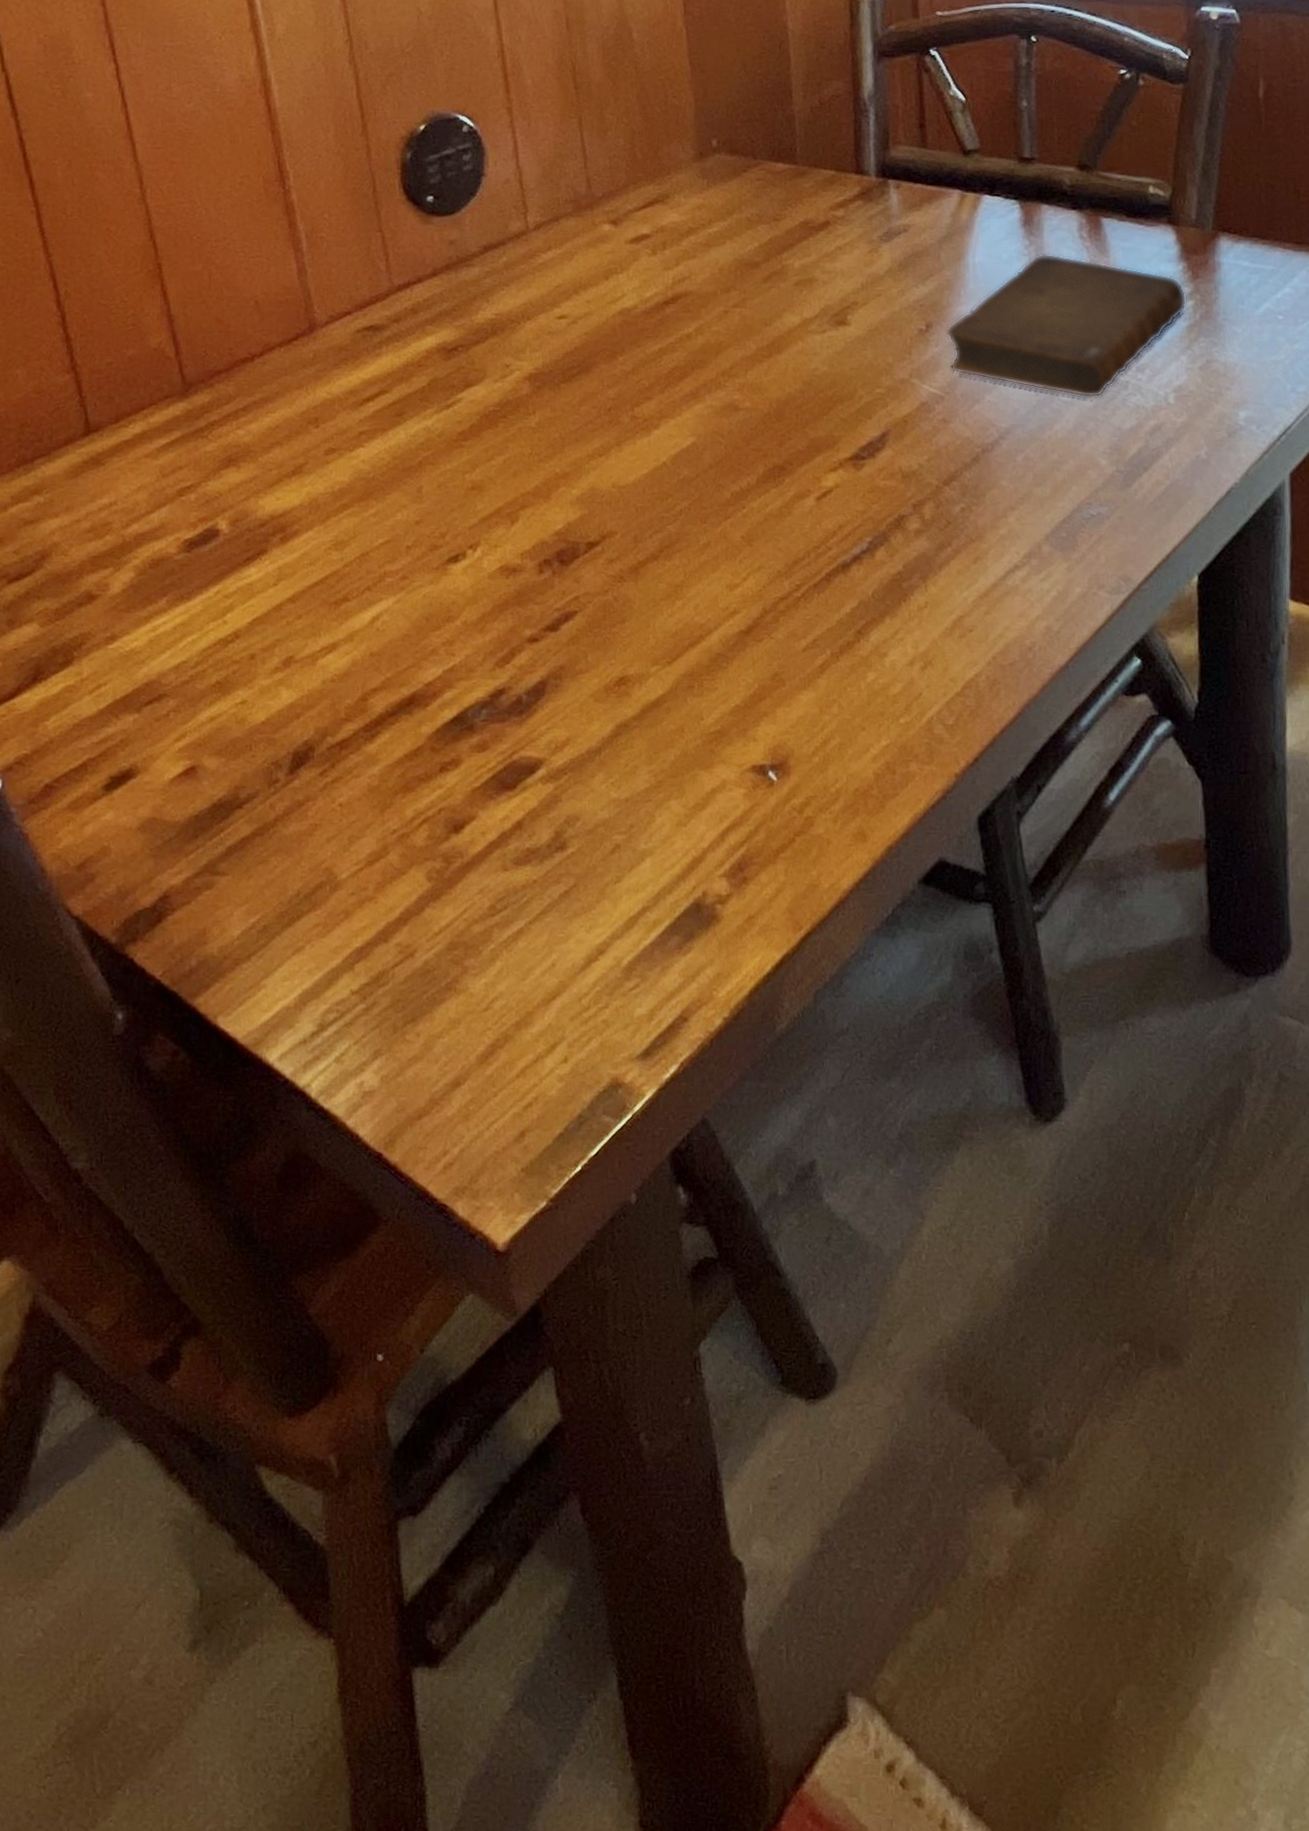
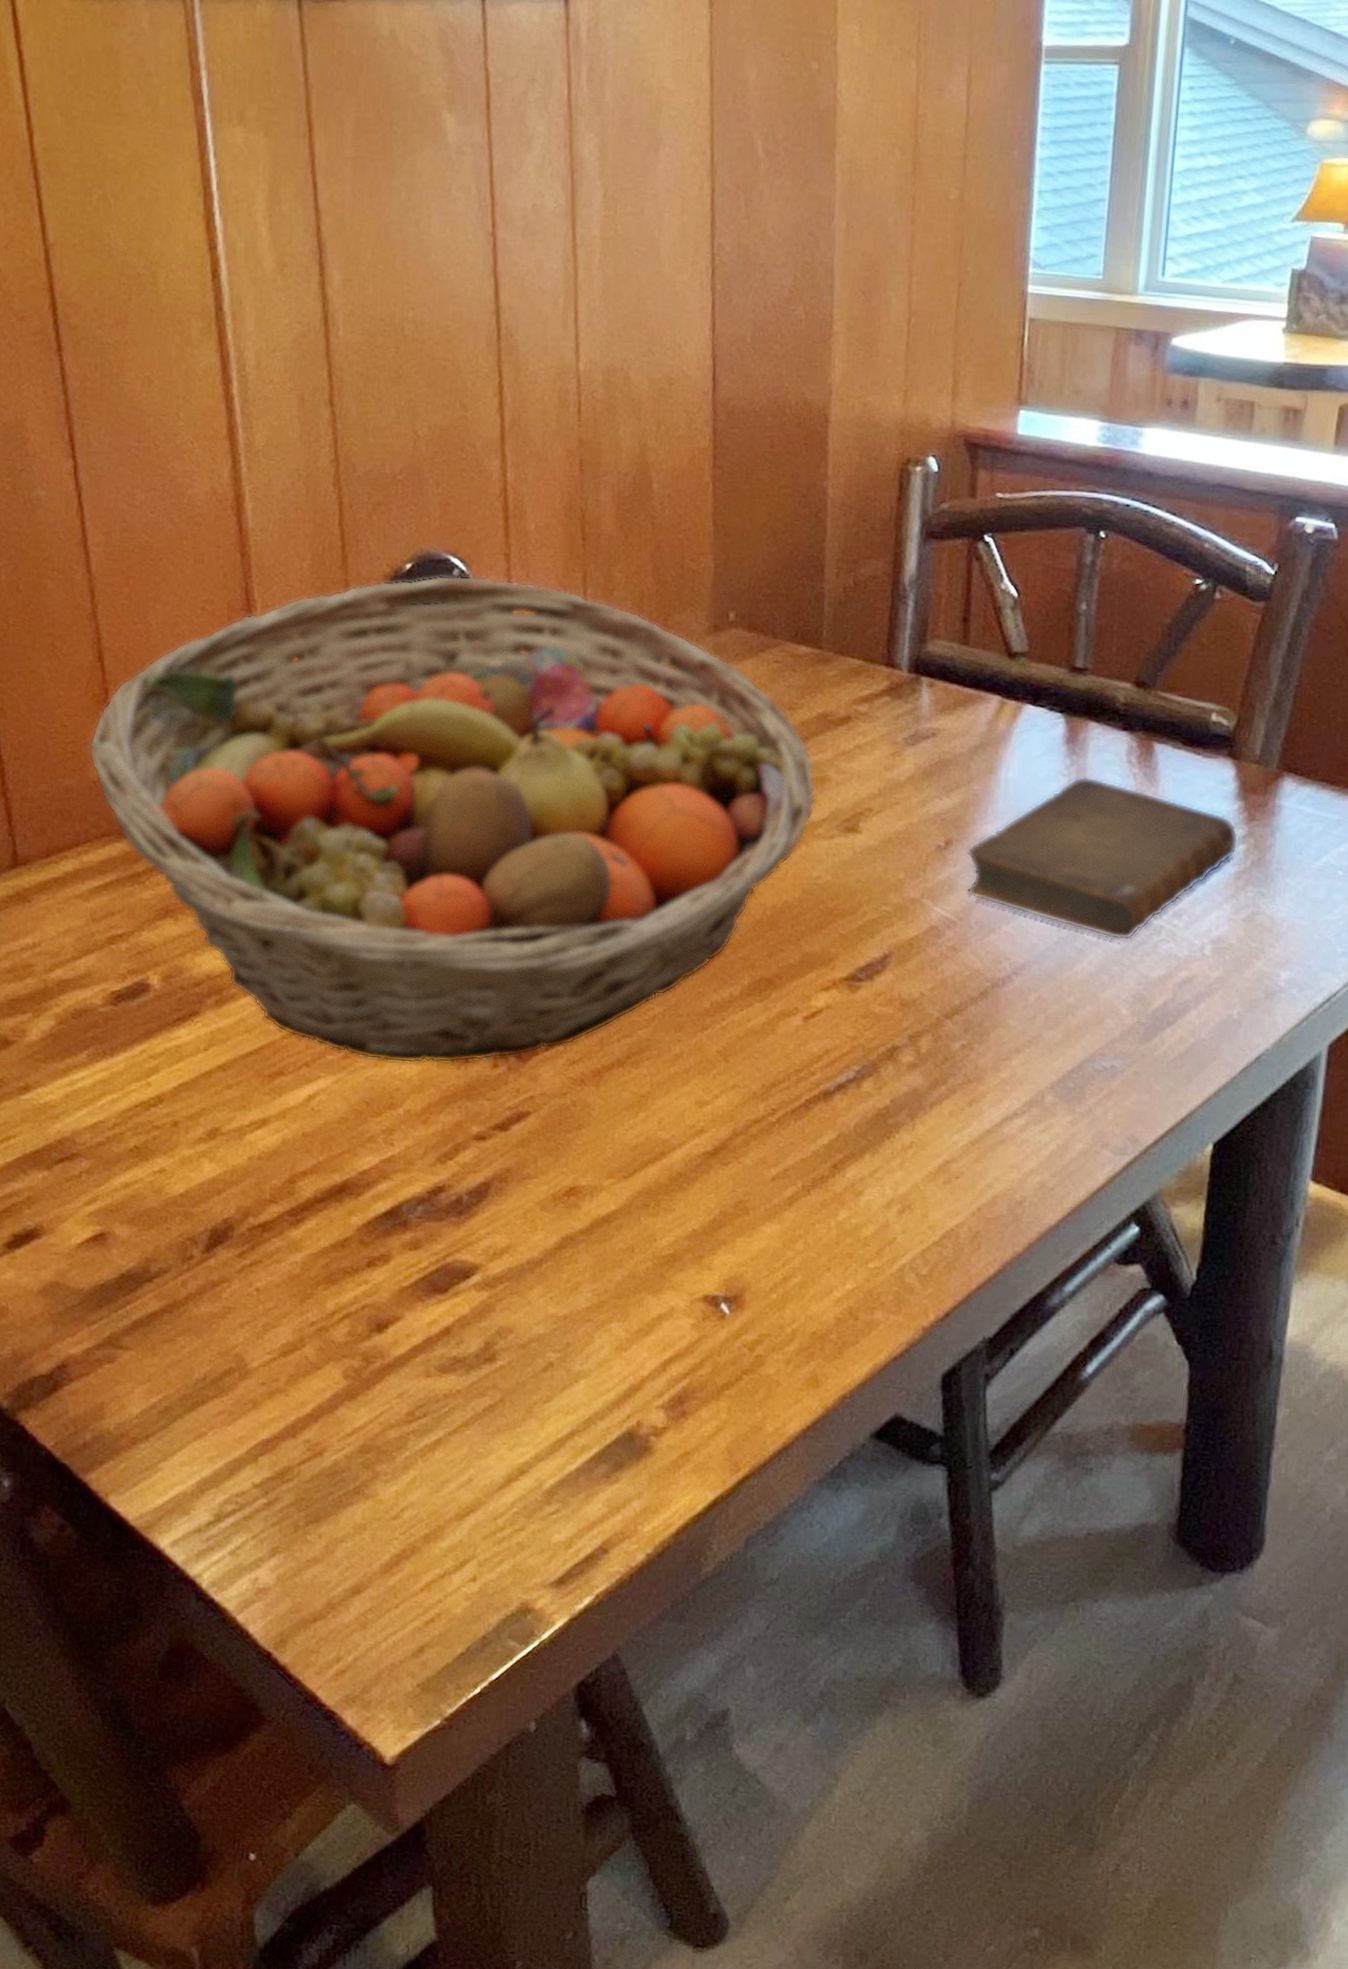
fruit basket: none [148,130,806,578] -> present [89,575,816,1064]

